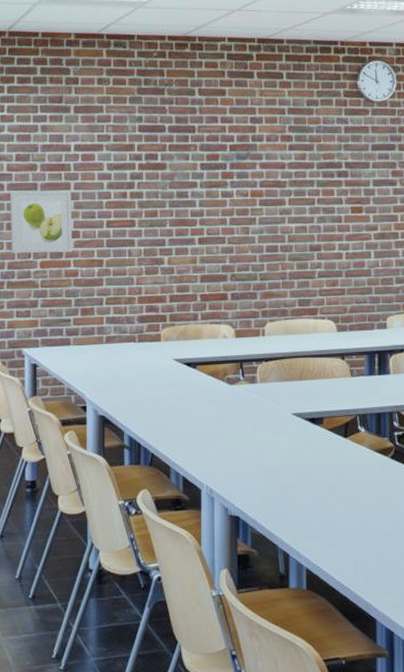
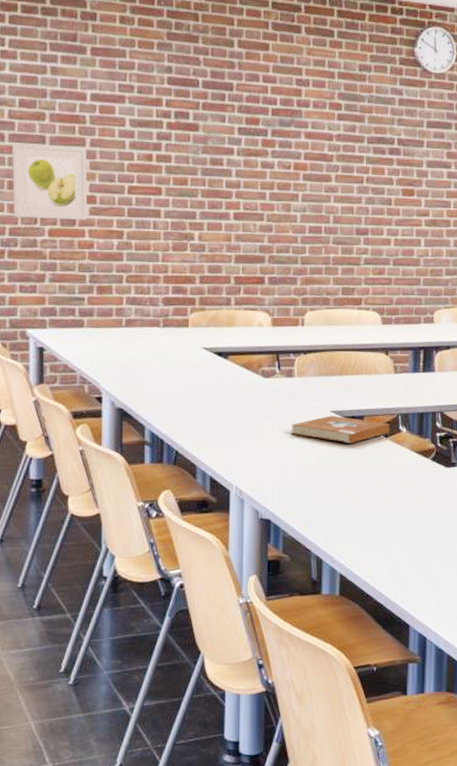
book: none [255,417,349,443] -> present [291,415,390,443]

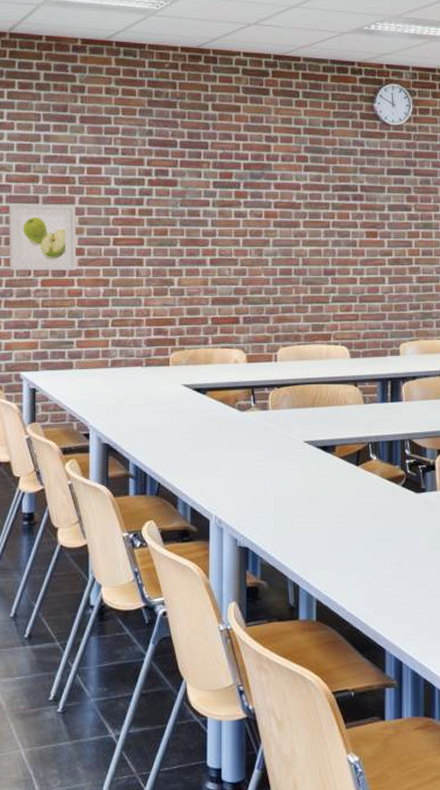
book: present [291,415,390,443] -> none [266,445,361,472]

